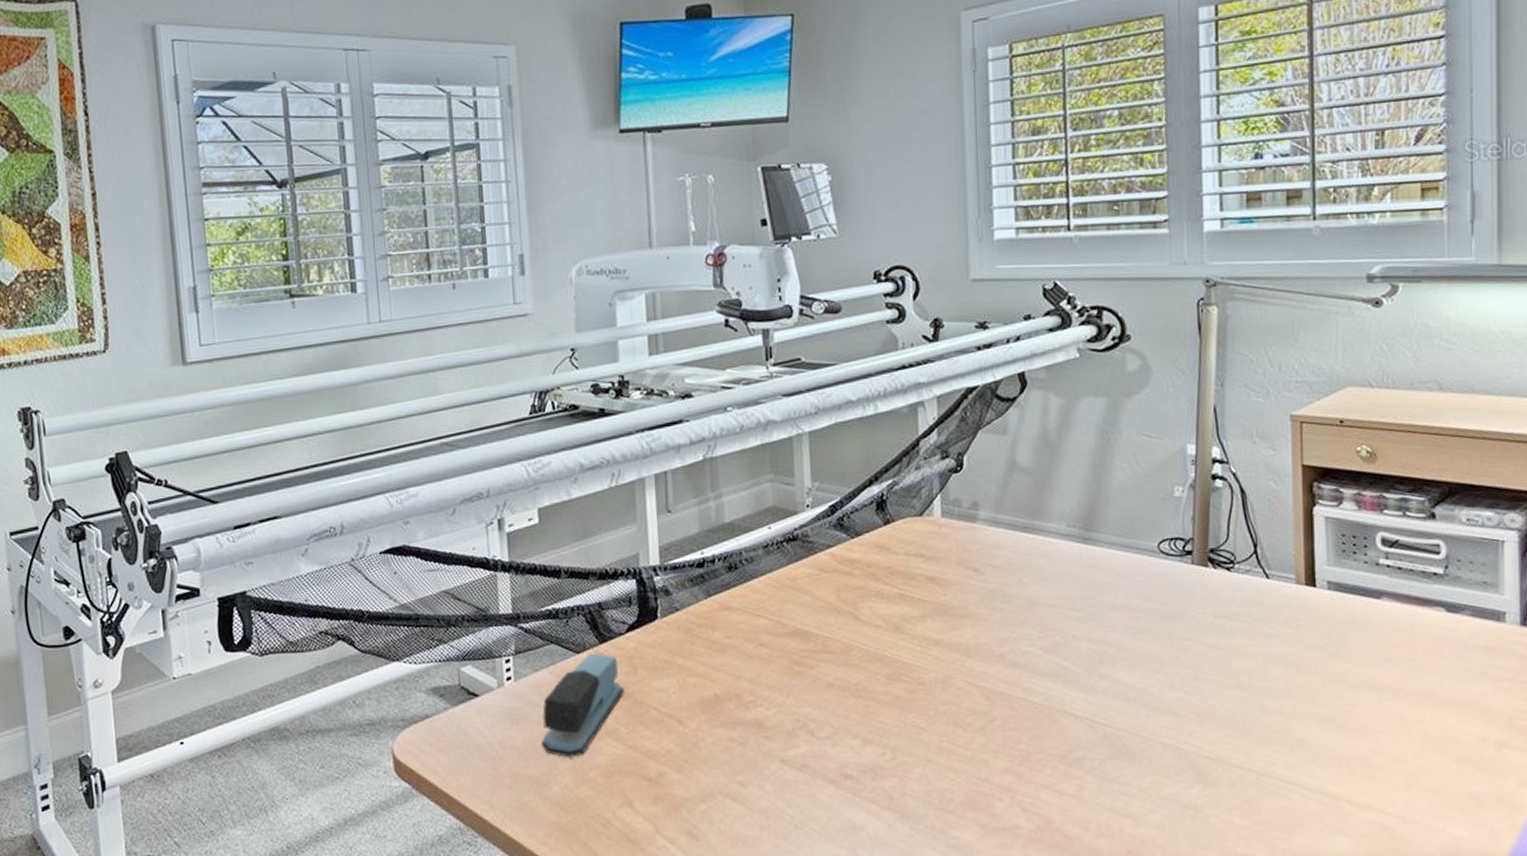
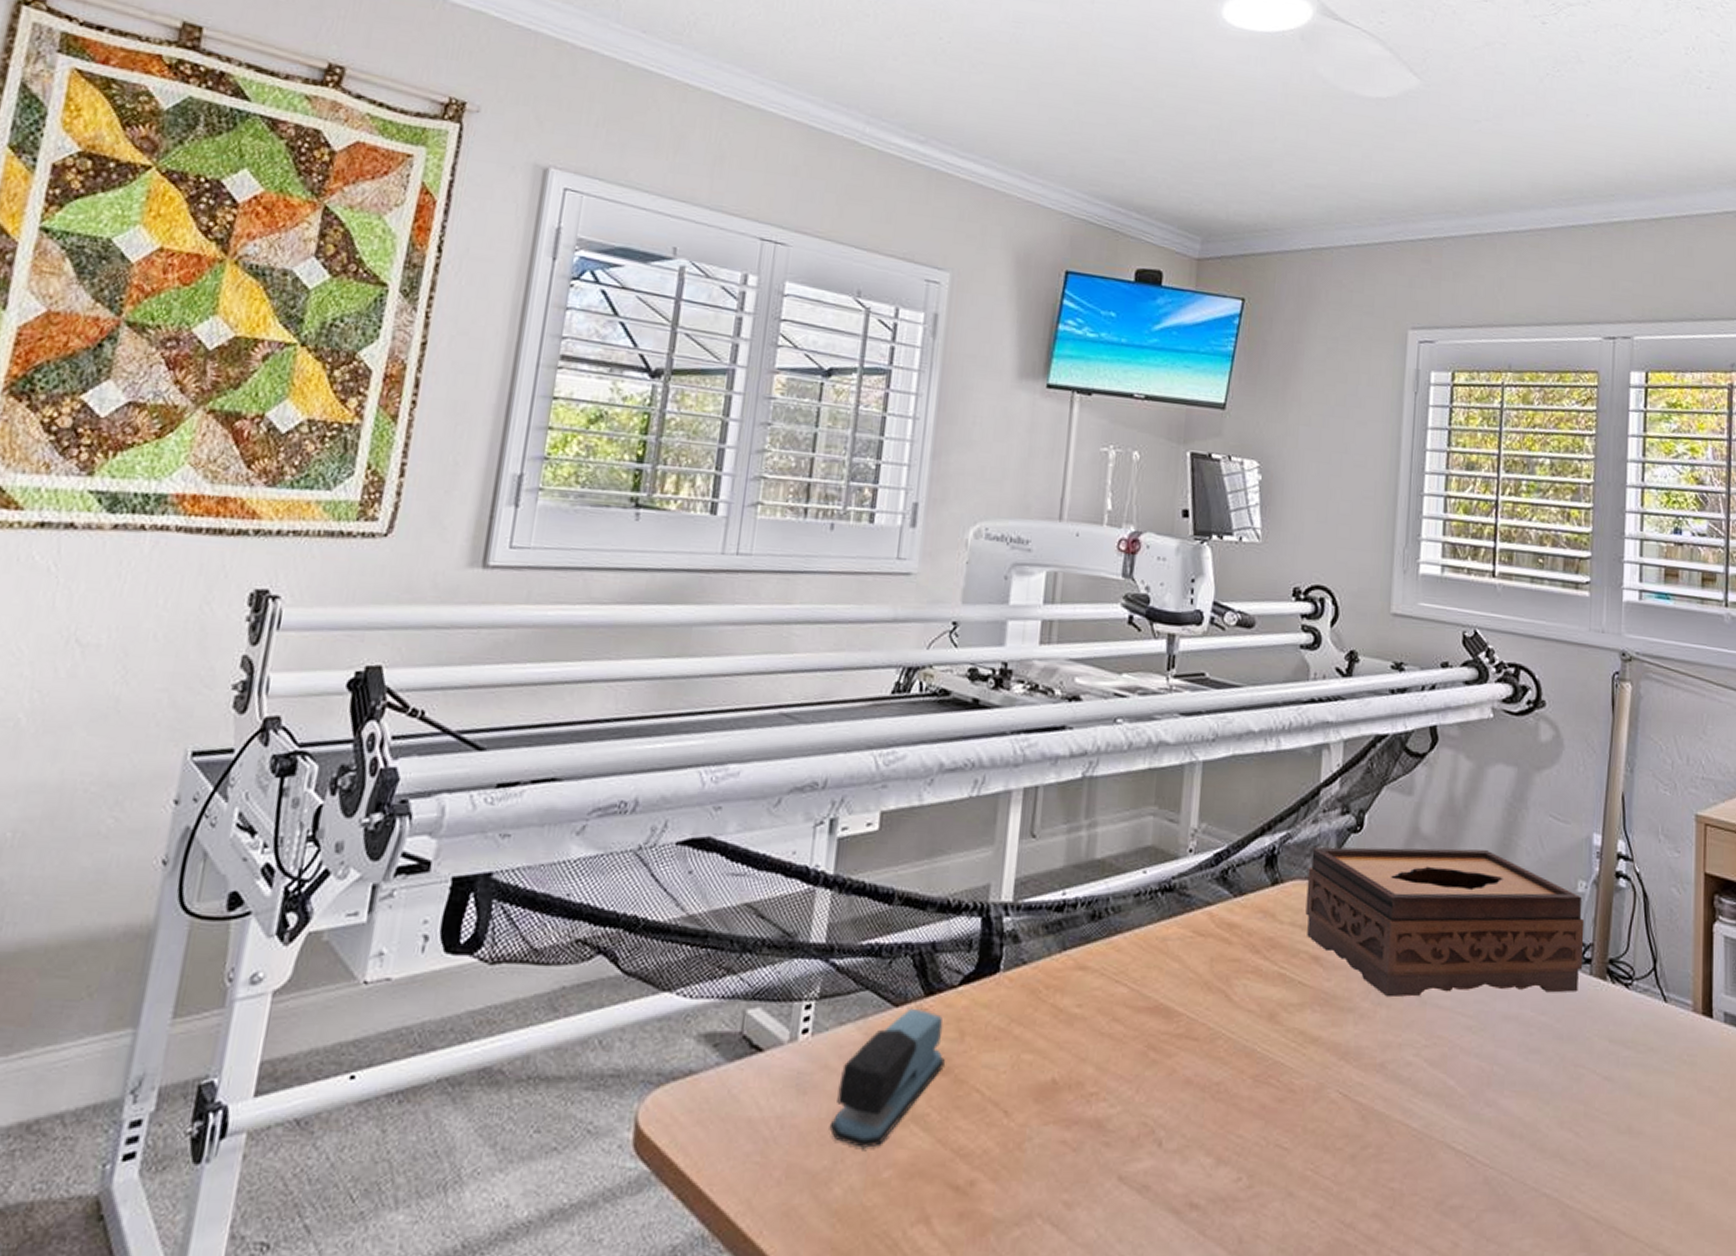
tissue box: none [916,471,1184,603] -> present [1305,847,1585,998]

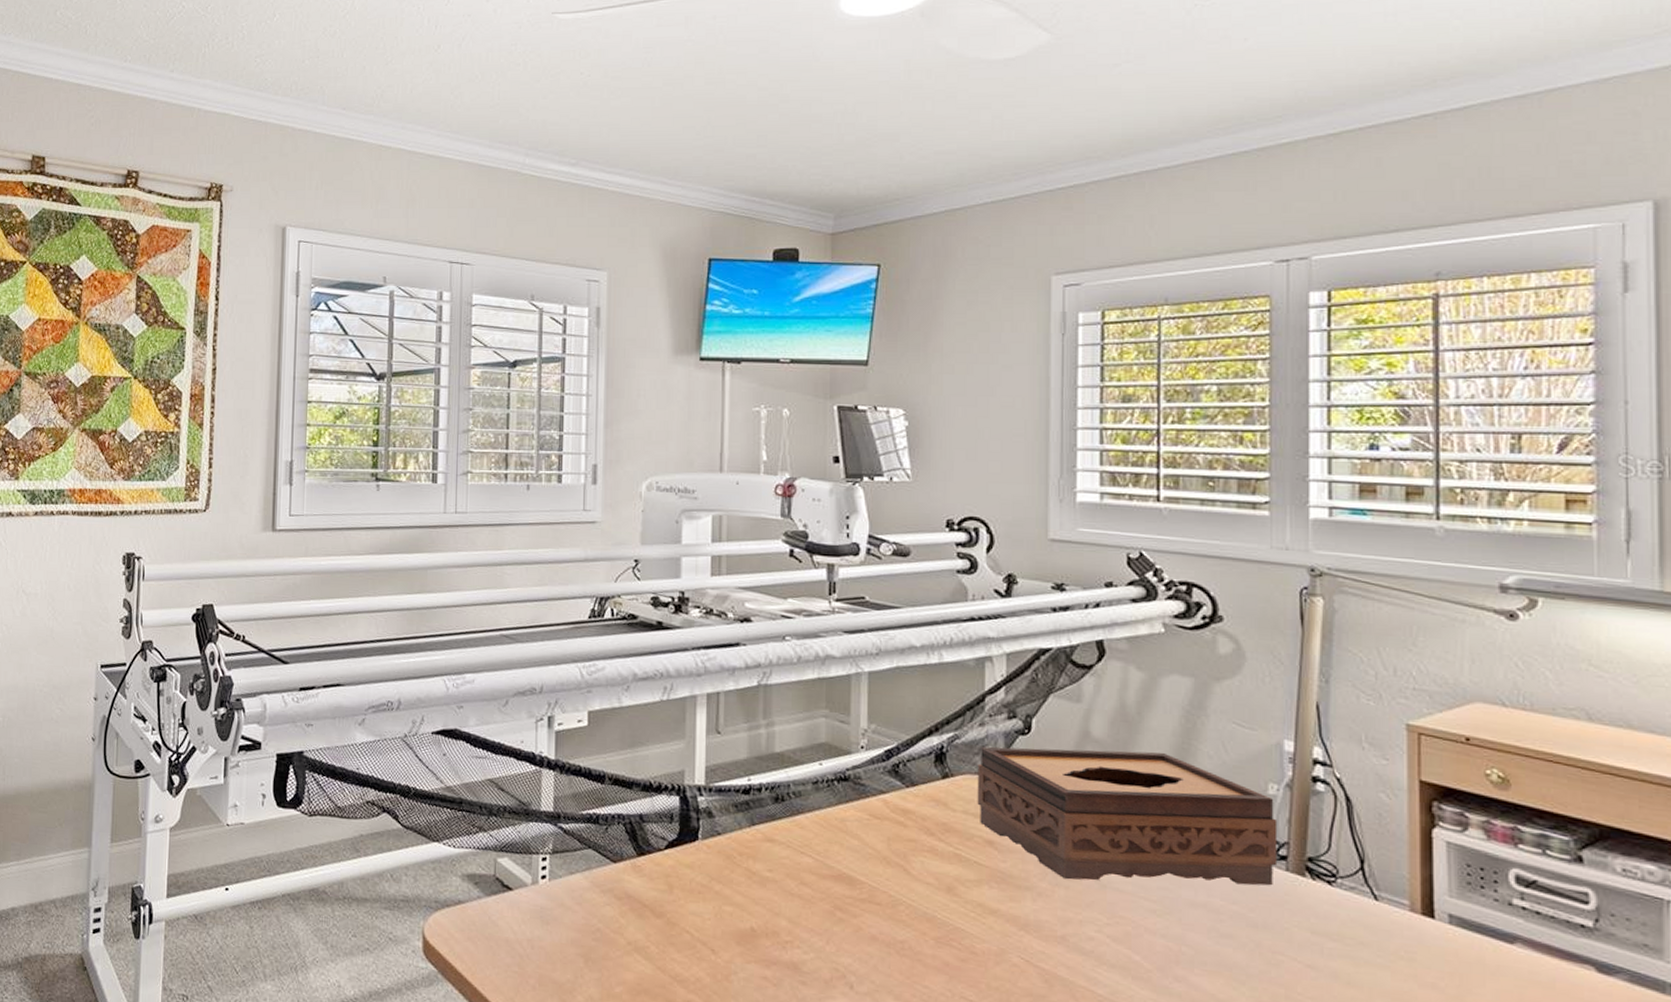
stapler: present [829,1008,945,1148] -> none [569,864,658,969]

